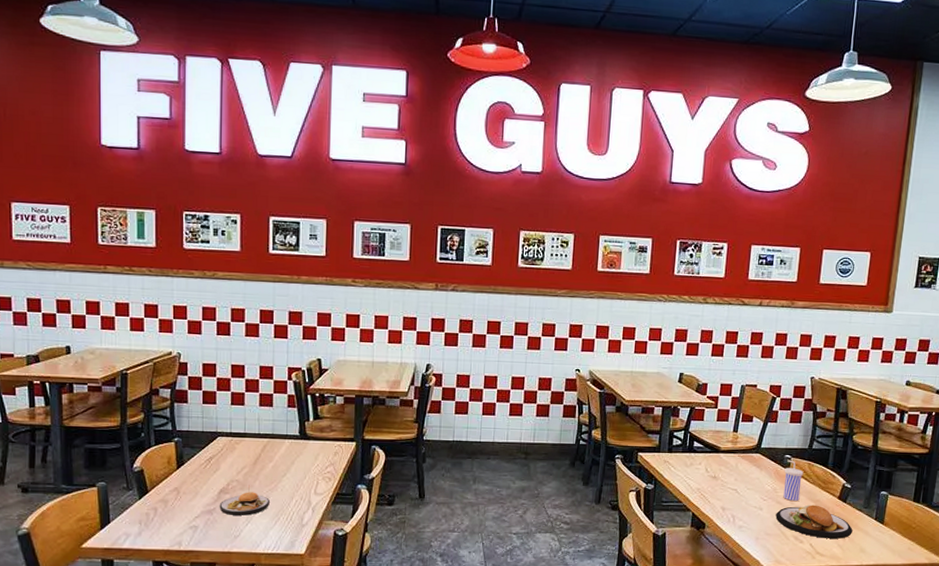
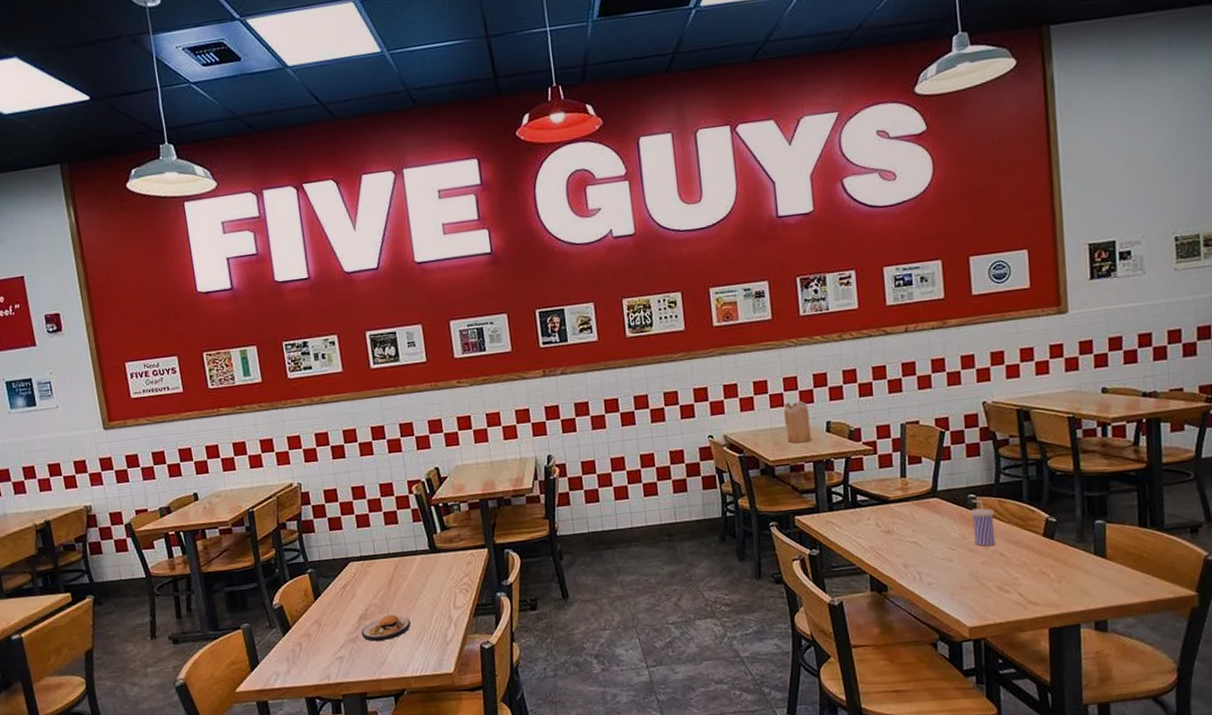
paper bag: none [643,350,667,389] -> present [784,400,811,444]
burger: present [775,504,853,539] -> none [970,546,1069,585]

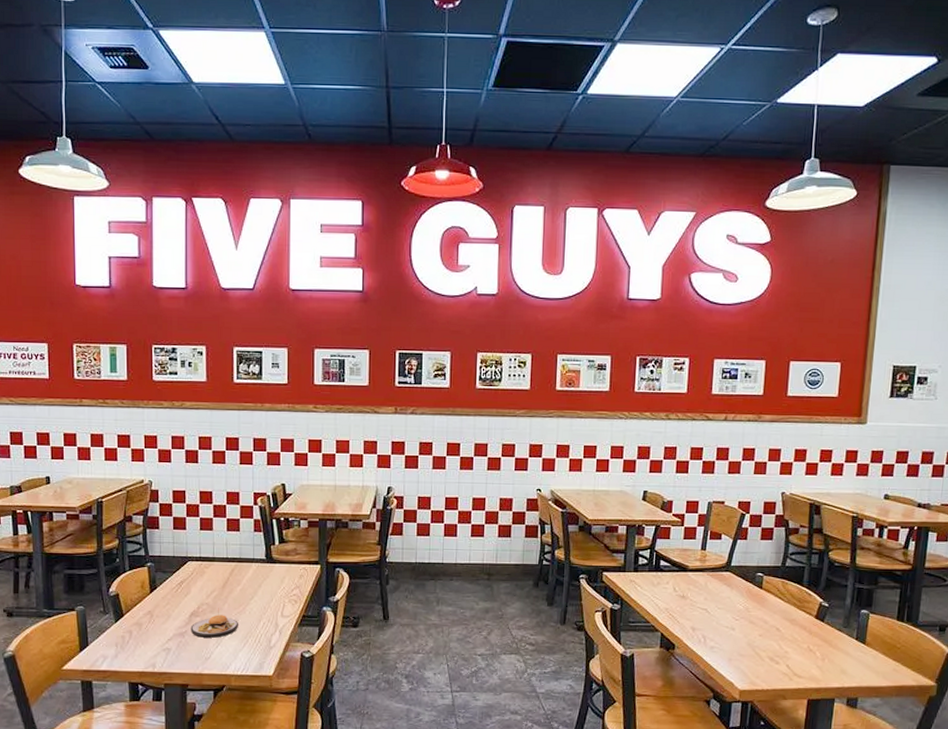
paper bag: present [784,400,811,444] -> none [606,468,630,507]
beverage cup: present [970,499,996,546] -> none [756,578,777,620]

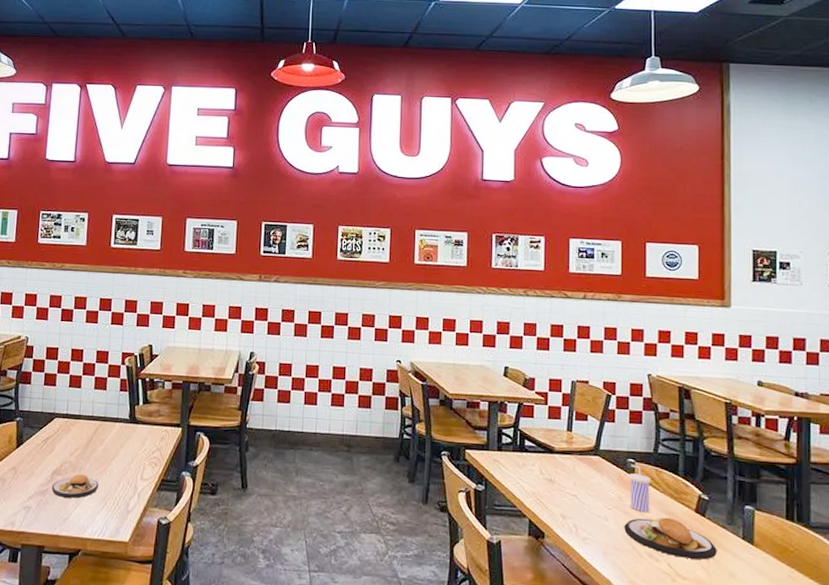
burger: none [749,624,832,660] -> present [624,517,717,560]
beverage cup: none [756,578,777,620] -> present [628,464,651,512]

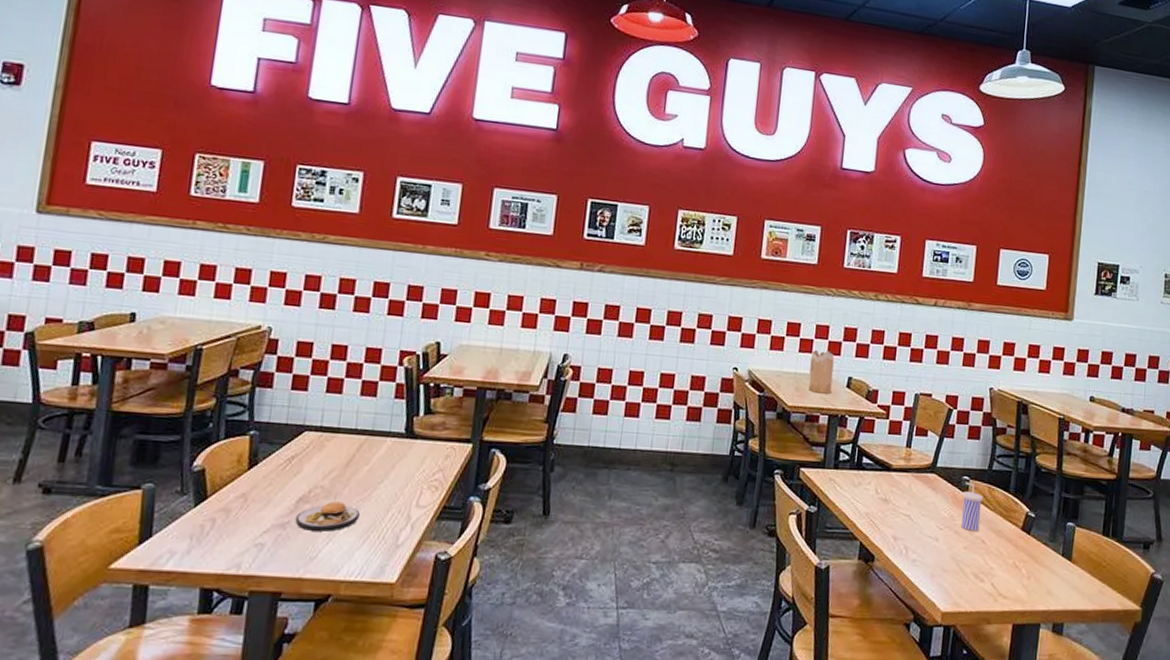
paper bag: none [467,343,490,382] -> present [808,350,835,394]
burger: present [624,517,717,560] -> none [953,536,1038,578]

